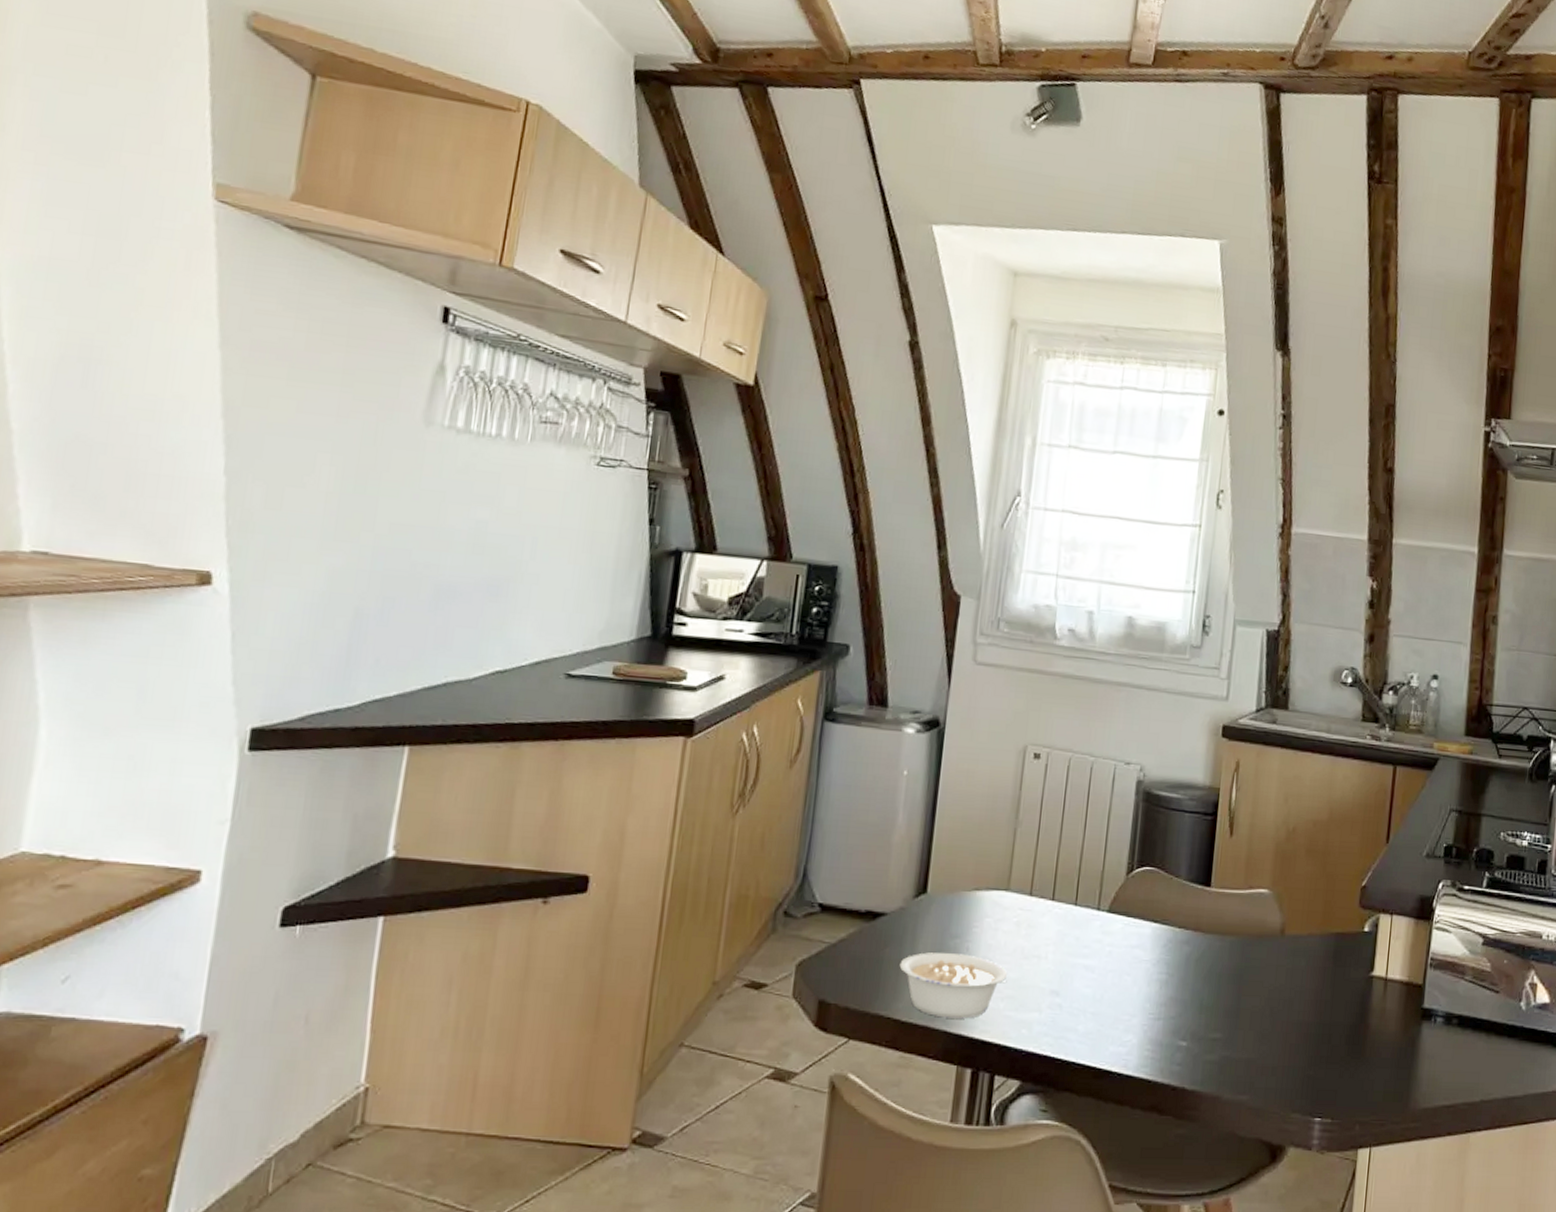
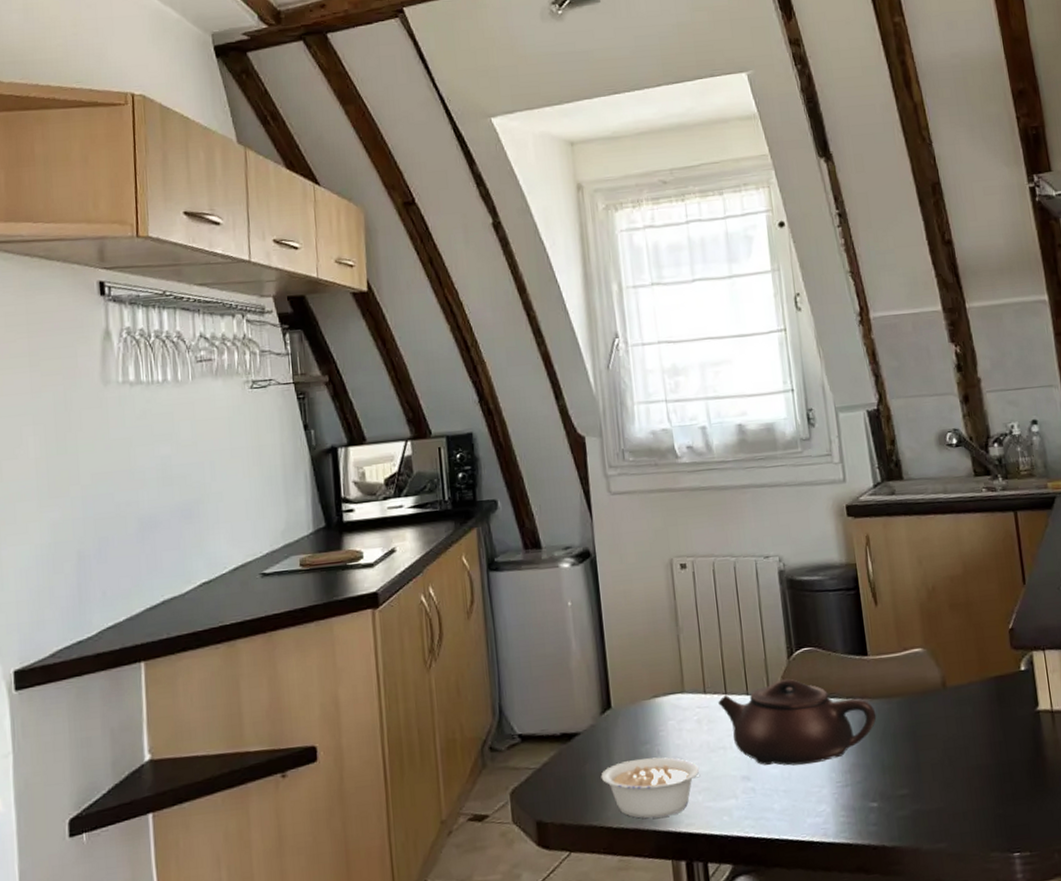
teapot: none [1043,895,1206,990] -> present [718,678,877,766]

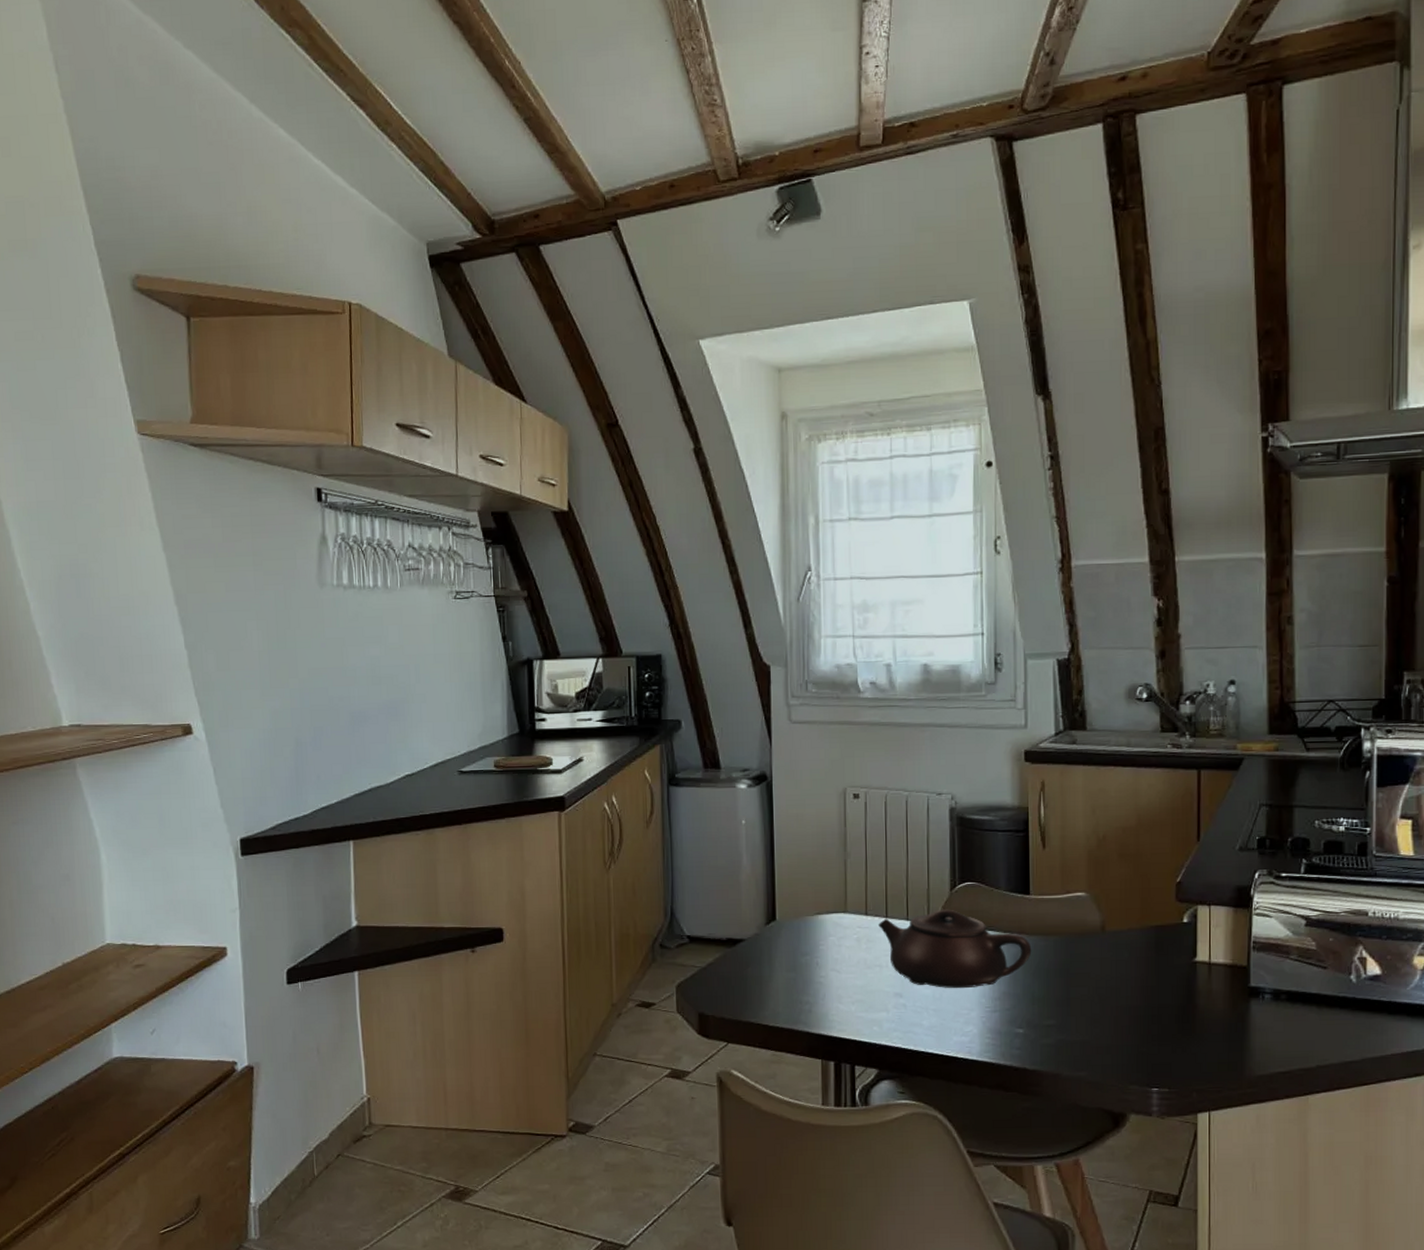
legume: present [601,757,700,819] -> none [761,968,855,1021]

